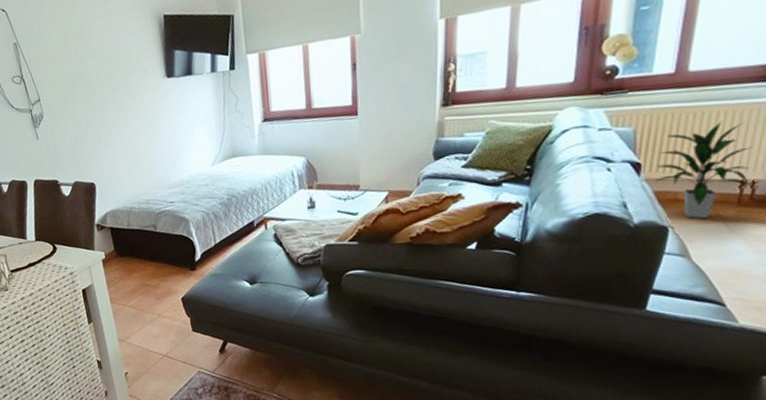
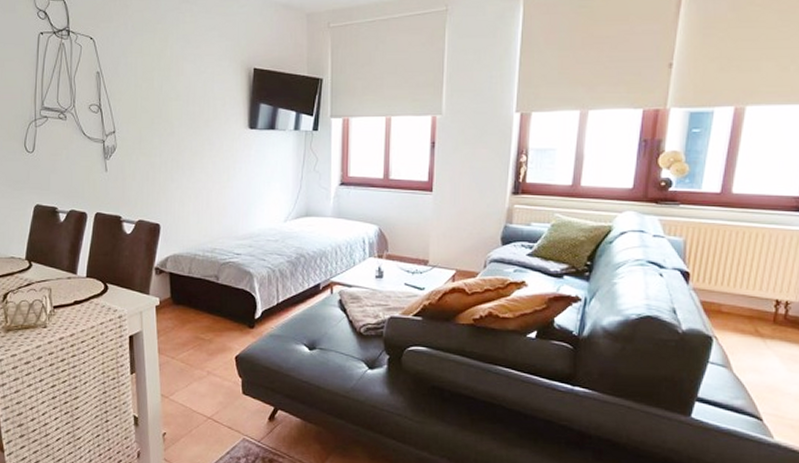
indoor plant: present [654,121,753,219] -> none [701,244,786,332]

